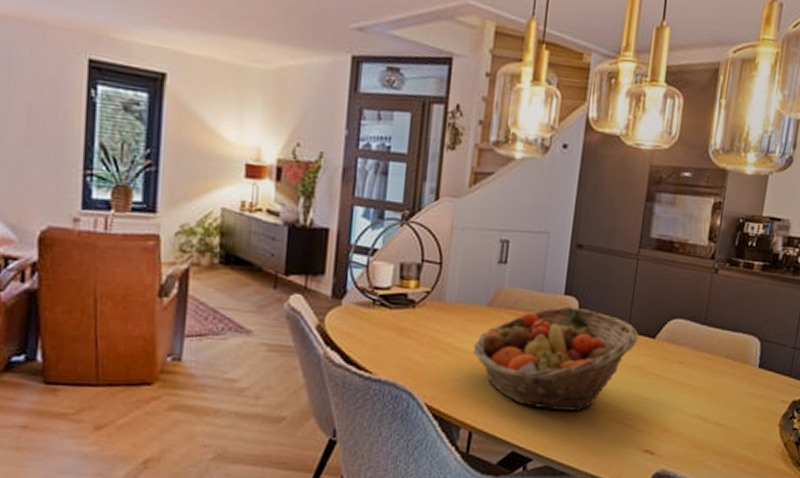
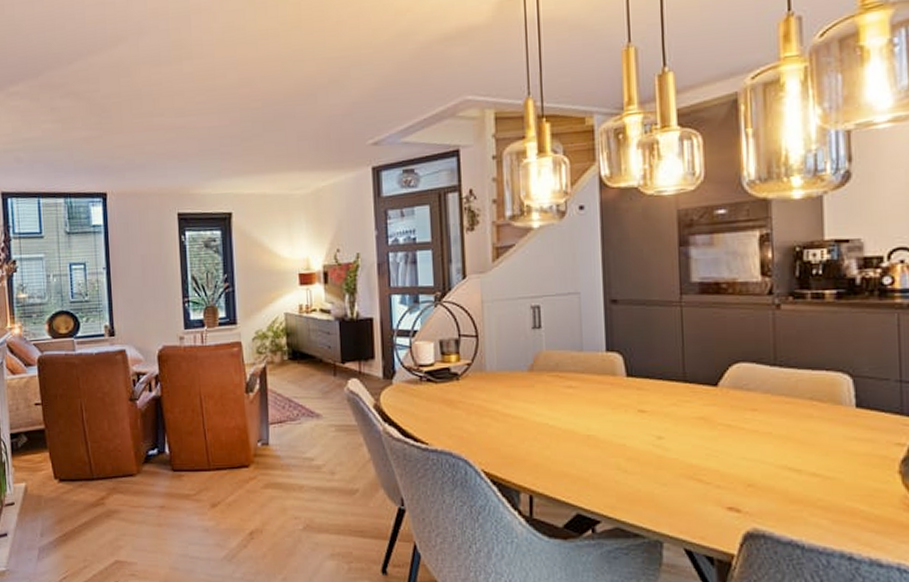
fruit basket: present [472,306,639,412] -> none [520,362,698,470]

